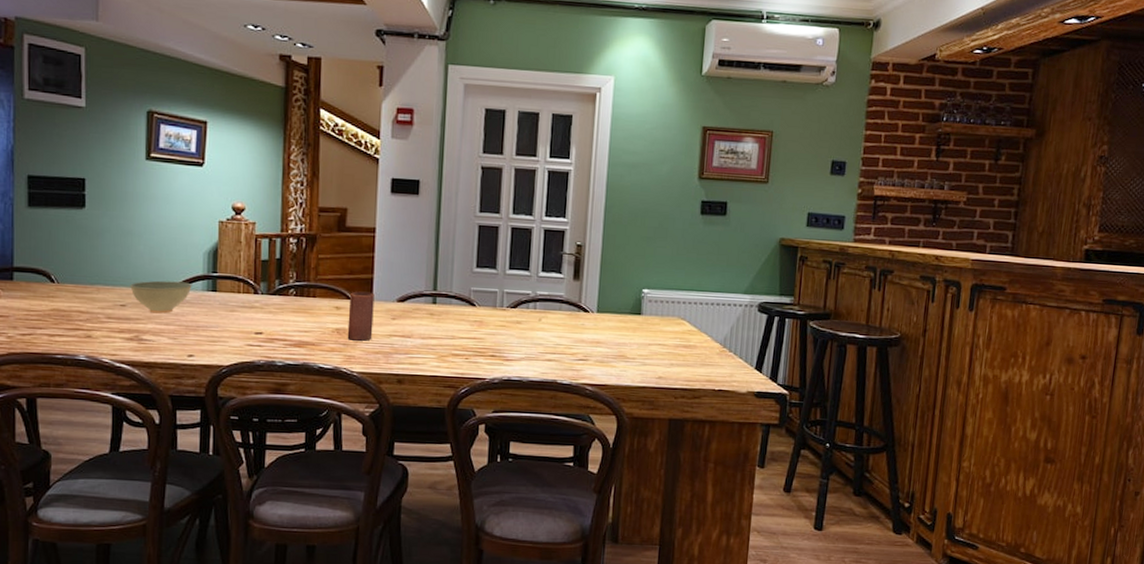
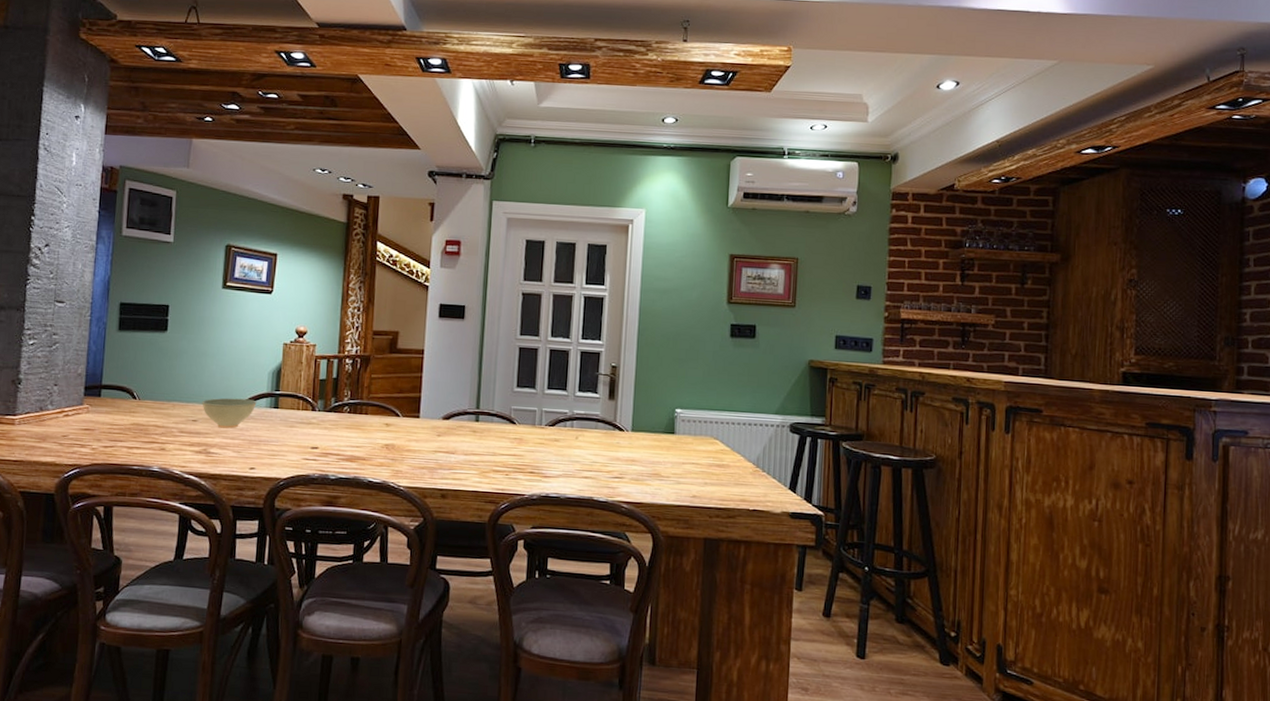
candle: present [347,291,375,341] -> none [395,409,422,457]

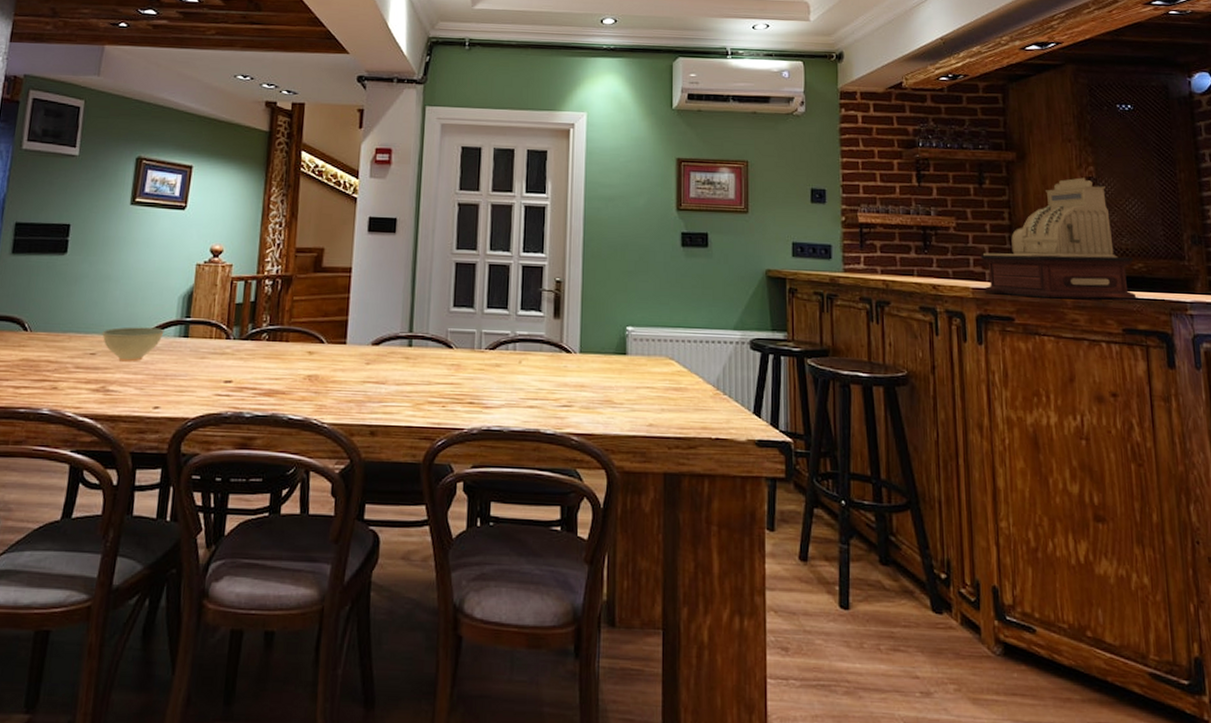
cash register: none [1016,279,1165,396] -> present [981,177,1138,300]

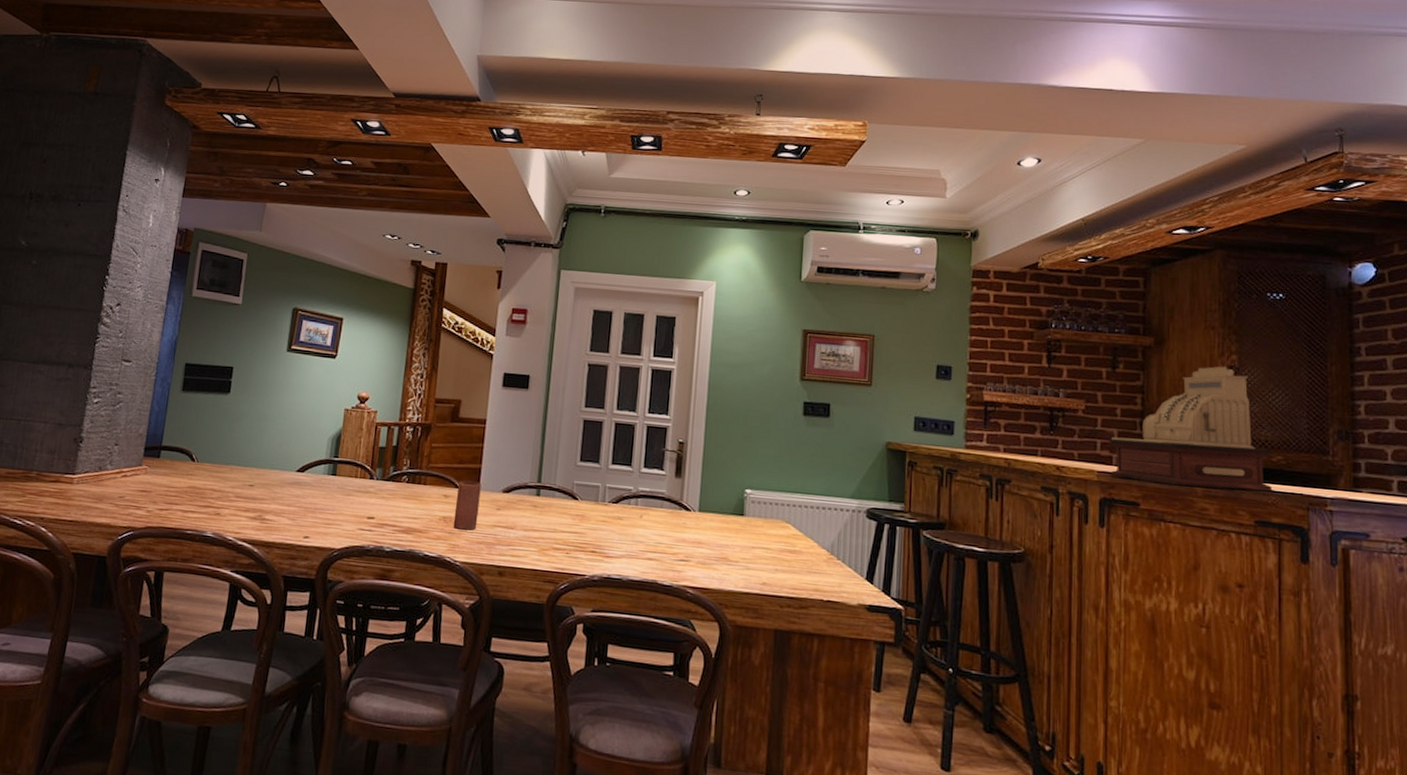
bowl: present [102,327,165,362] -> none [260,463,315,495]
candle: none [319,334,349,388] -> present [453,480,482,531]

